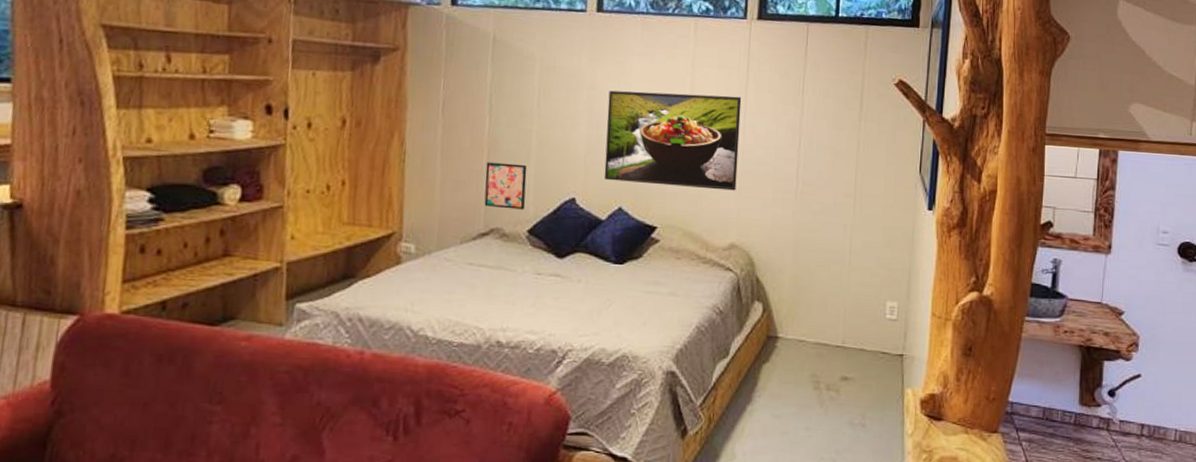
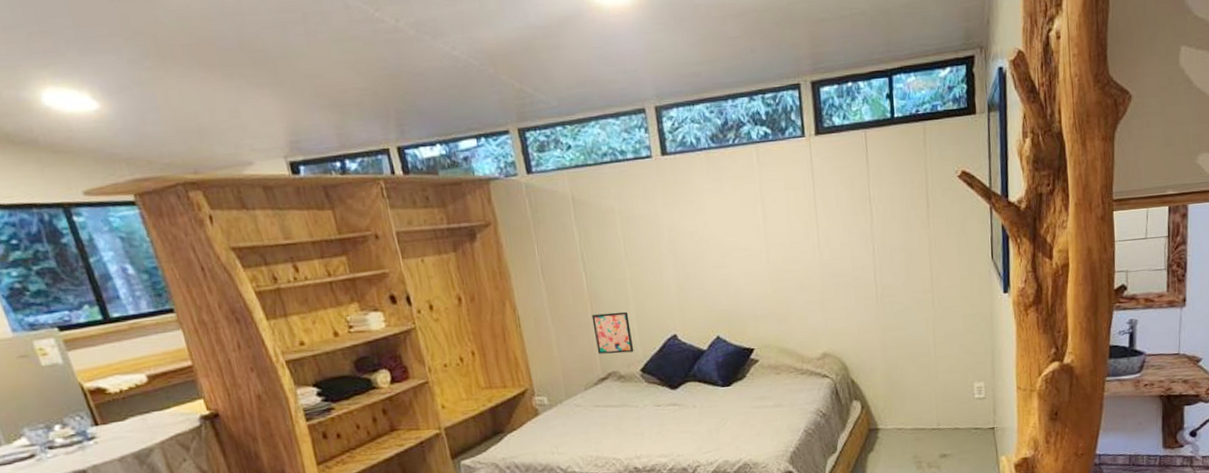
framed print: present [603,90,742,191] -> none [687,214,821,314]

